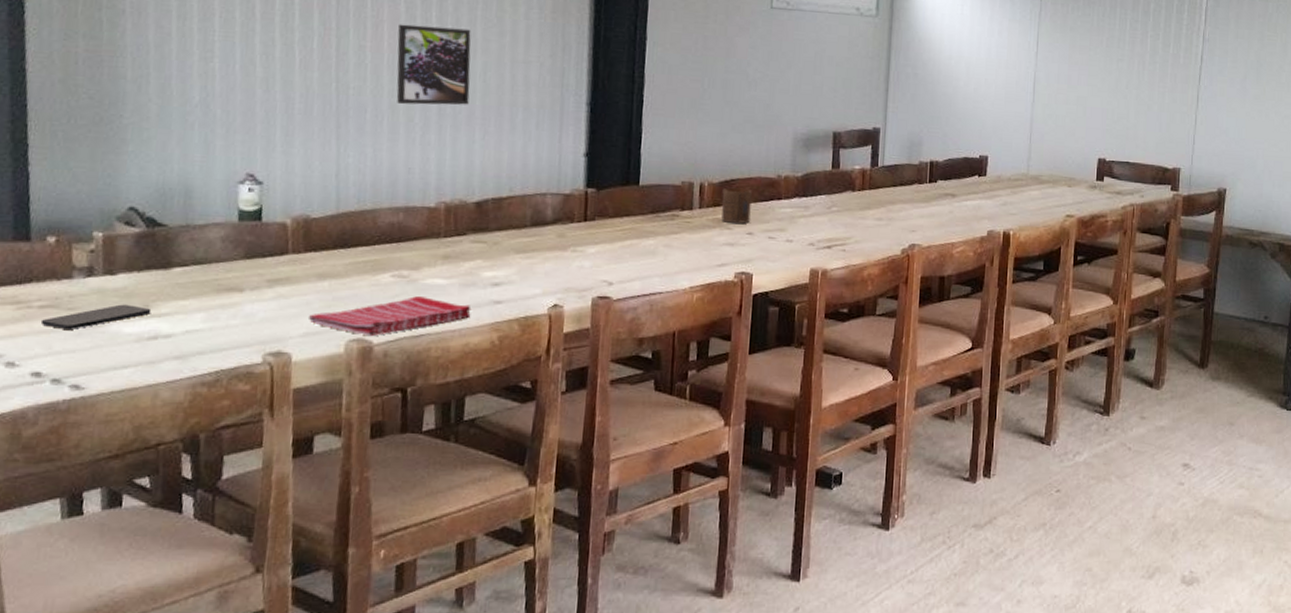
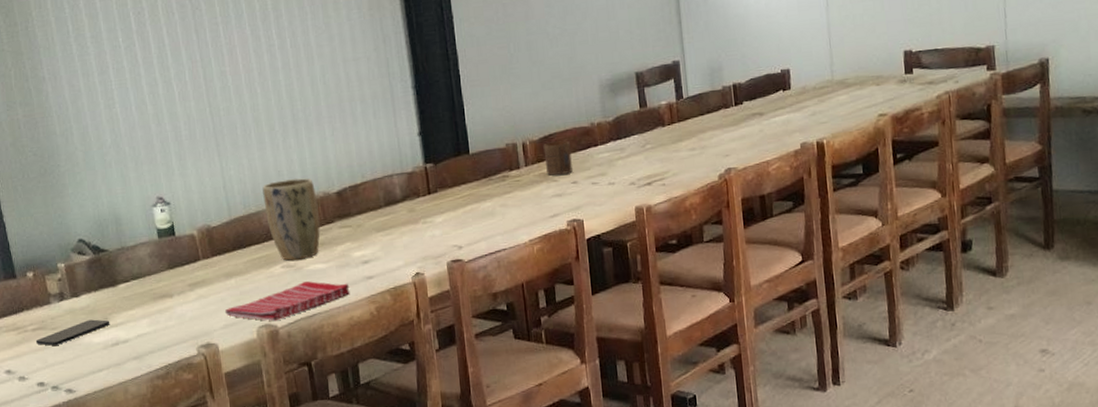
plant pot: none [383,178,451,271] -> present [262,178,320,261]
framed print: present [396,24,471,105] -> none [248,39,316,116]

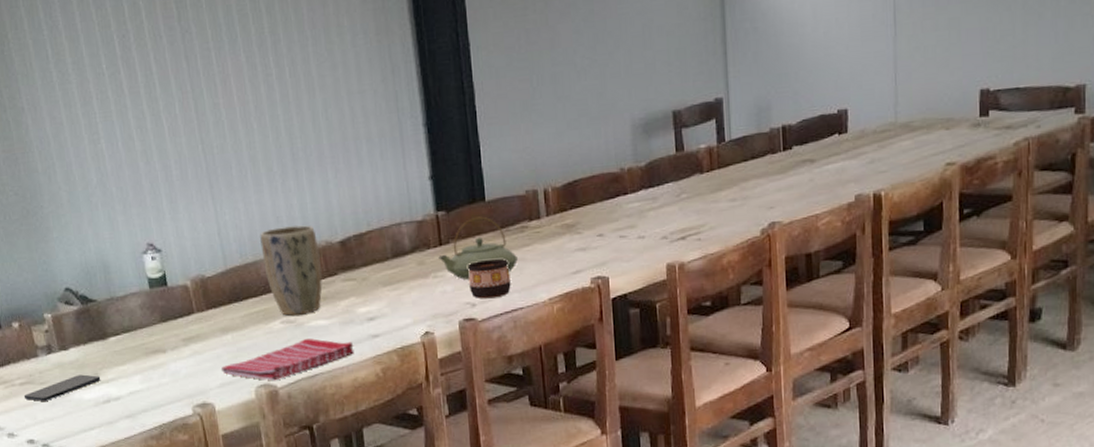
teapot: none [427,167,501,224] -> present [438,216,519,279]
cup: none [455,205,494,242] -> present [468,258,511,299]
cup: present [543,140,573,176] -> none [567,187,599,227]

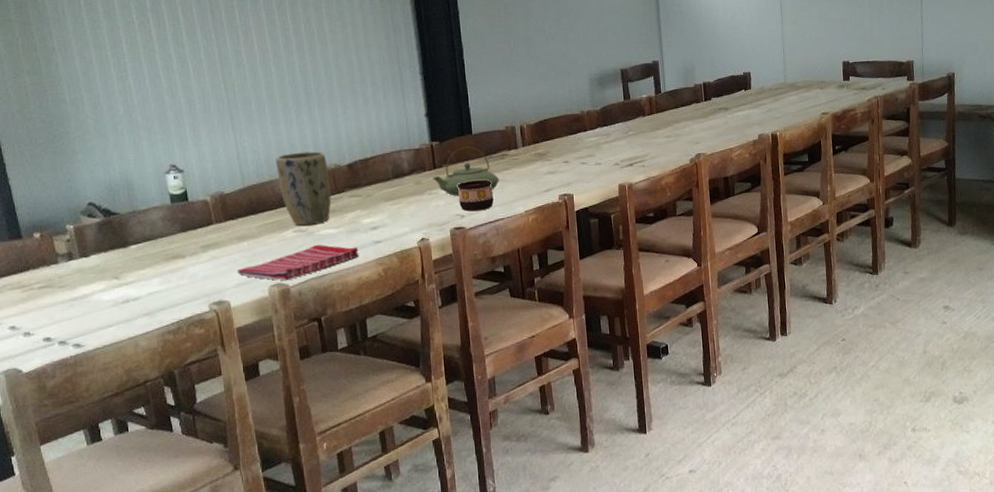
smartphone: present [23,374,101,401] -> none [42,278,121,303]

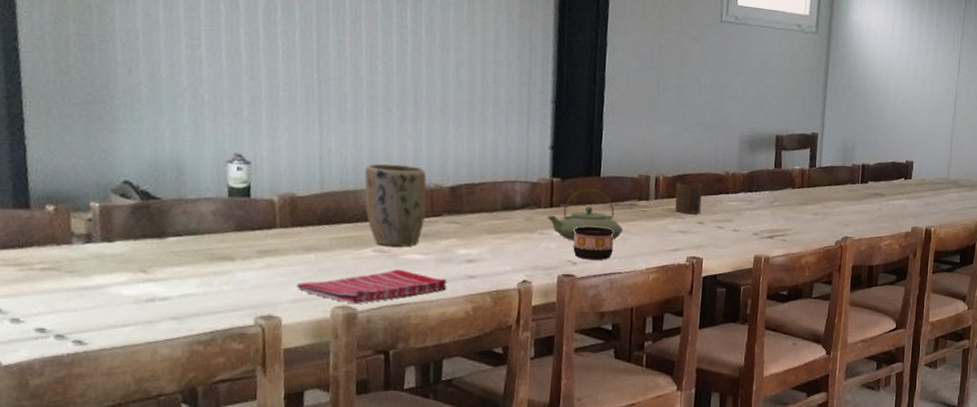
cup: none [539,125,564,155] -> present [675,181,703,214]

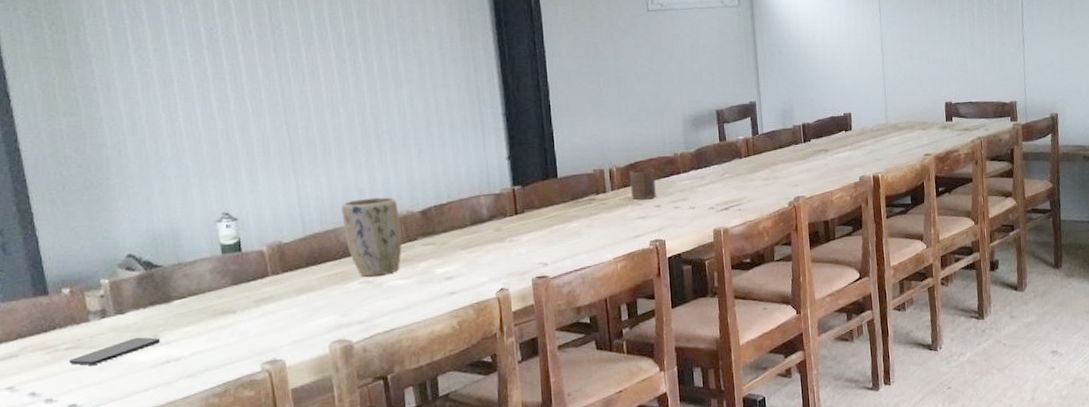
smartphone: none [42,269,149,291] -> present [68,337,161,366]
dish towel: present [296,269,448,304] -> none [294,297,432,337]
teapot: present [547,188,624,240] -> none [514,190,587,243]
cup: present [573,226,614,261] -> none [541,225,580,260]

